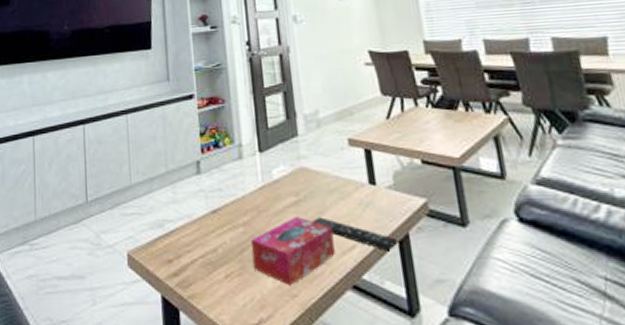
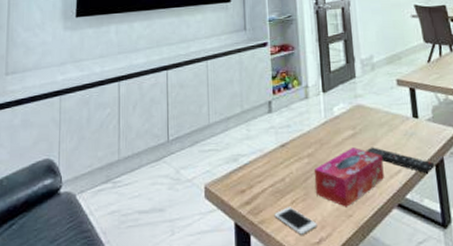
cell phone: none [206,281,256,314] -> present [274,206,317,235]

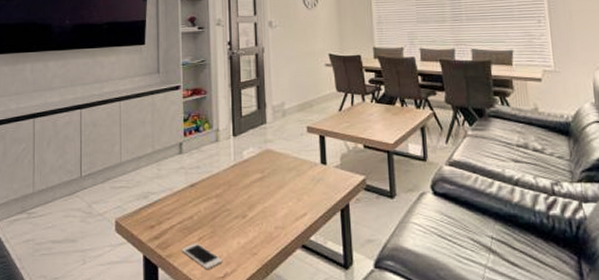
tissue box: present [313,148,384,207] -> none [221,190,290,246]
remote control: present [366,147,434,174] -> none [273,190,339,218]

